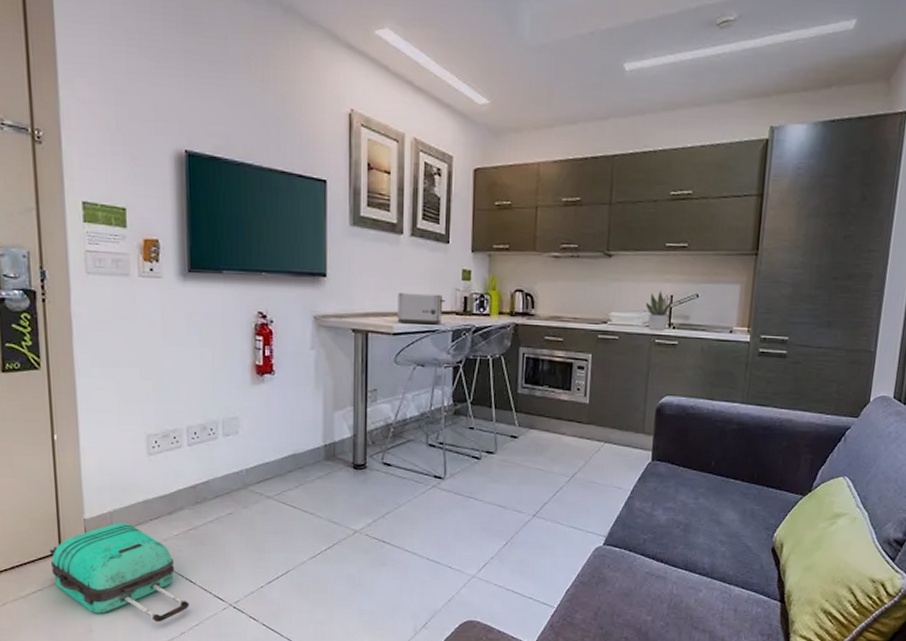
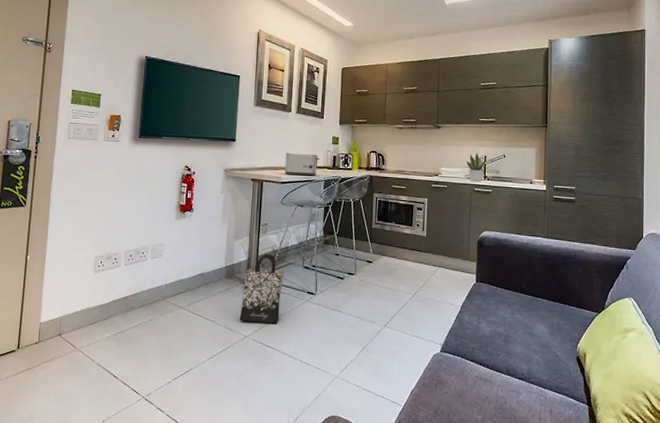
suitcase: present [49,522,189,622] -> none [9,326,111,411]
shopping bag: none [346,428,402,516] -> present [239,254,284,325]

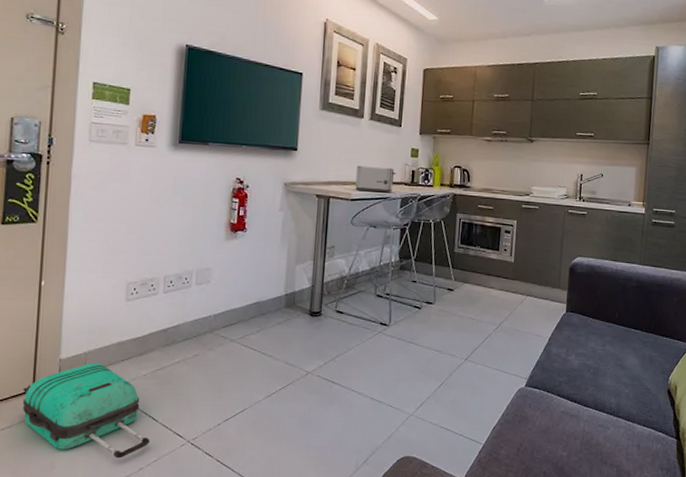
suitcase: none [9,326,111,411] -> present [23,363,150,458]
shopping bag: present [239,254,284,325] -> none [301,280,354,359]
potted plant: present [466,152,487,182] -> none [560,170,583,204]

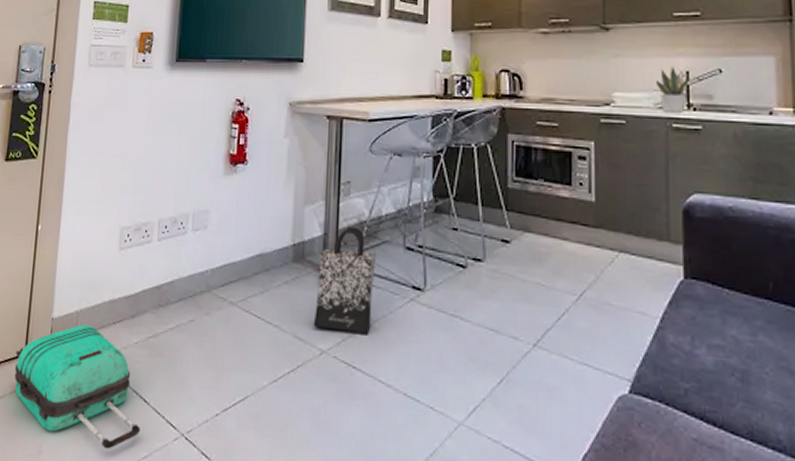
shopping bag: none [301,280,354,359] -> present [313,227,377,335]
toaster: present [355,165,397,193] -> none [373,76,425,110]
potted plant: none [560,170,583,204] -> present [655,66,691,114]

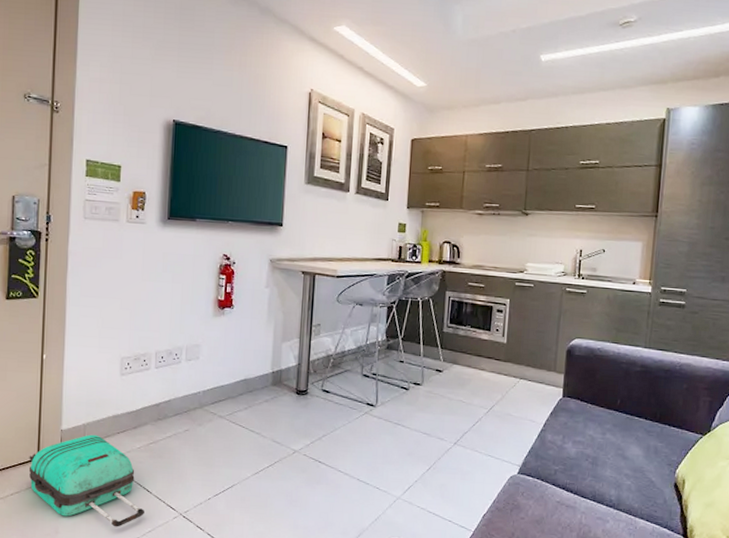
shopping bag: present [313,227,377,335] -> none [288,359,340,439]
potted plant: present [655,66,691,114] -> none [557,246,583,281]

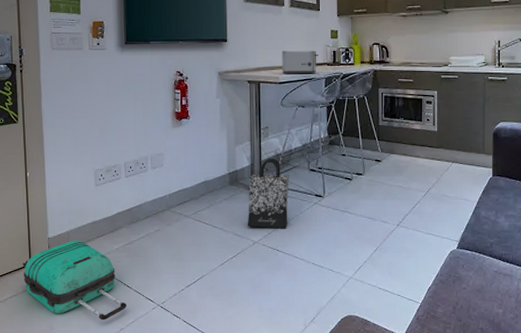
shopping bag: none [288,359,340,439] -> present [247,158,290,229]
toaster: none [341,241,384,270] -> present [282,50,319,74]

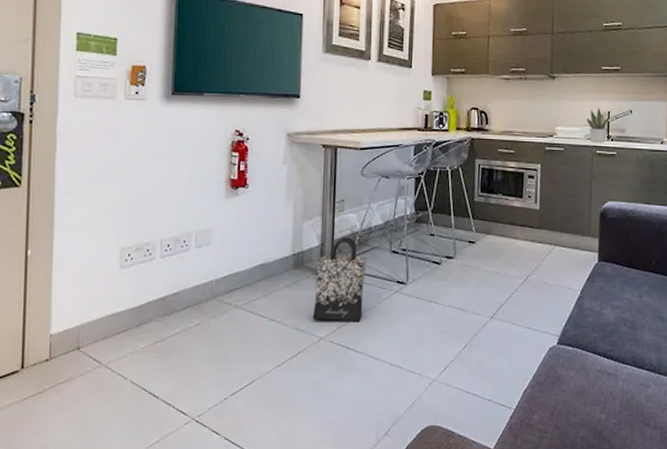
suitcase: present [22,240,127,320] -> none [11,337,151,440]
toaster: present [282,50,319,74] -> none [364,111,409,140]
potted plant: none [478,38,501,70] -> present [586,108,611,144]

